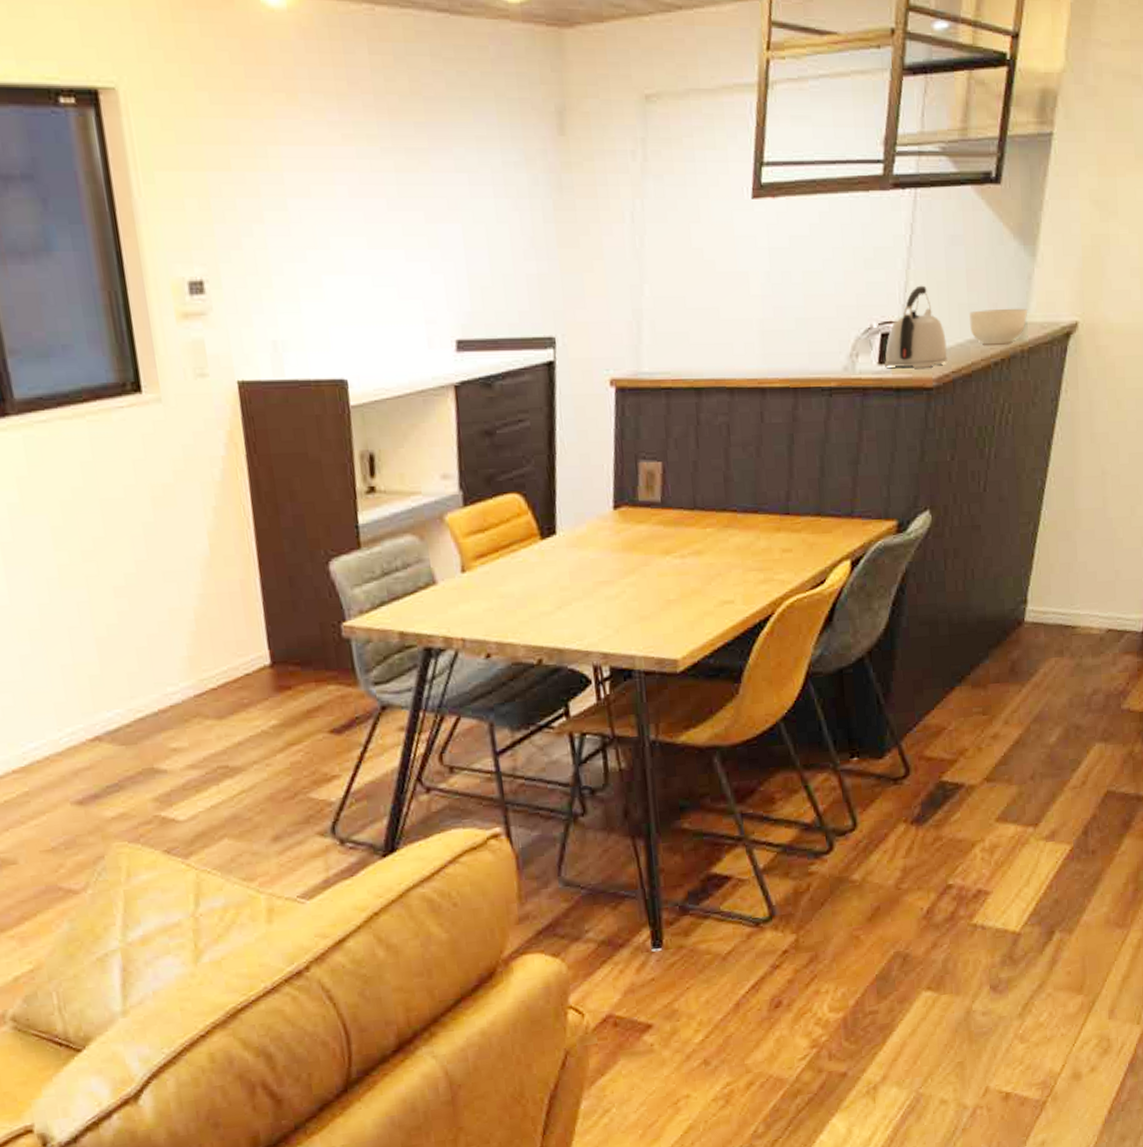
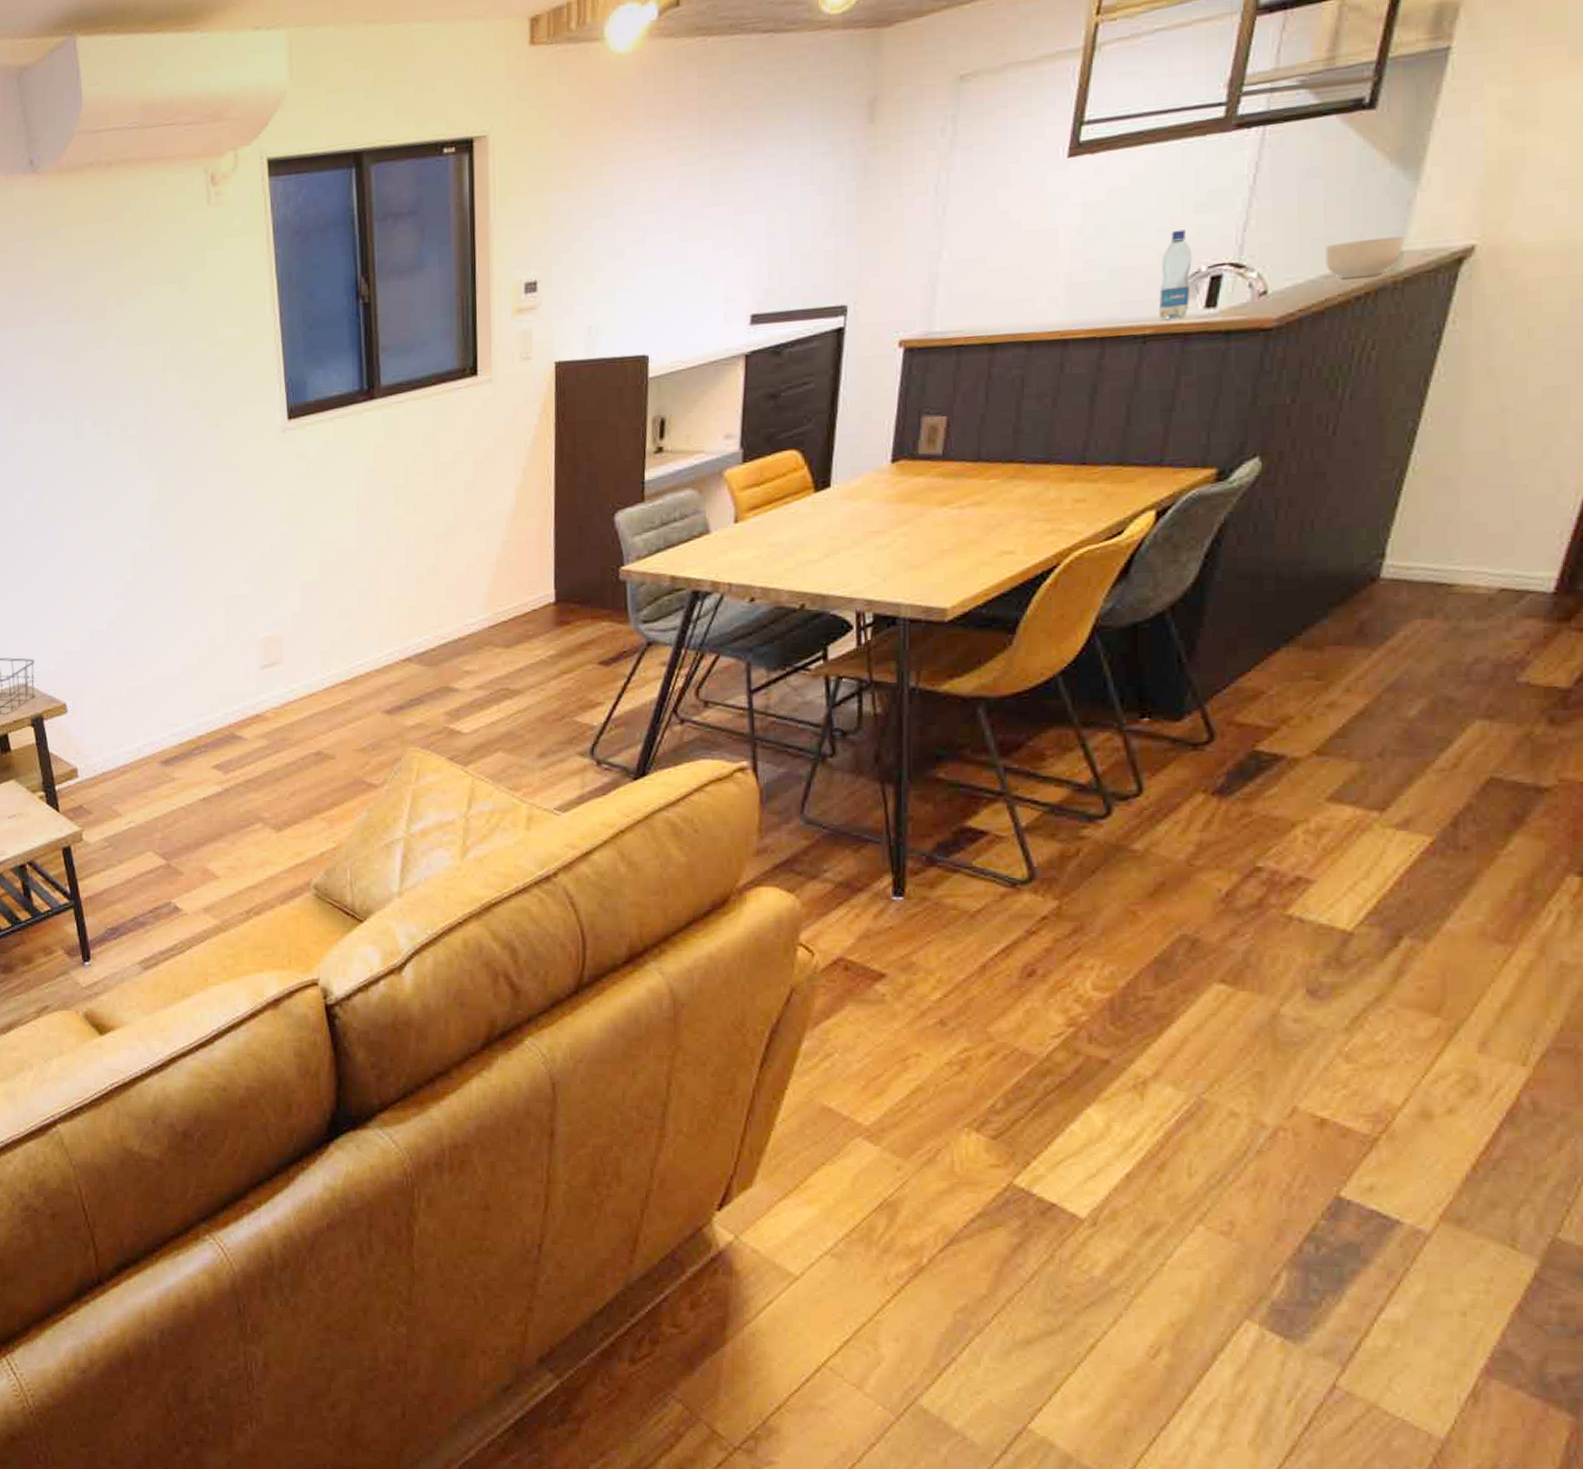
bottle: none [840,285,865,374] -> present [1158,229,1192,321]
kettle: present [885,285,948,370] -> none [1213,223,1294,311]

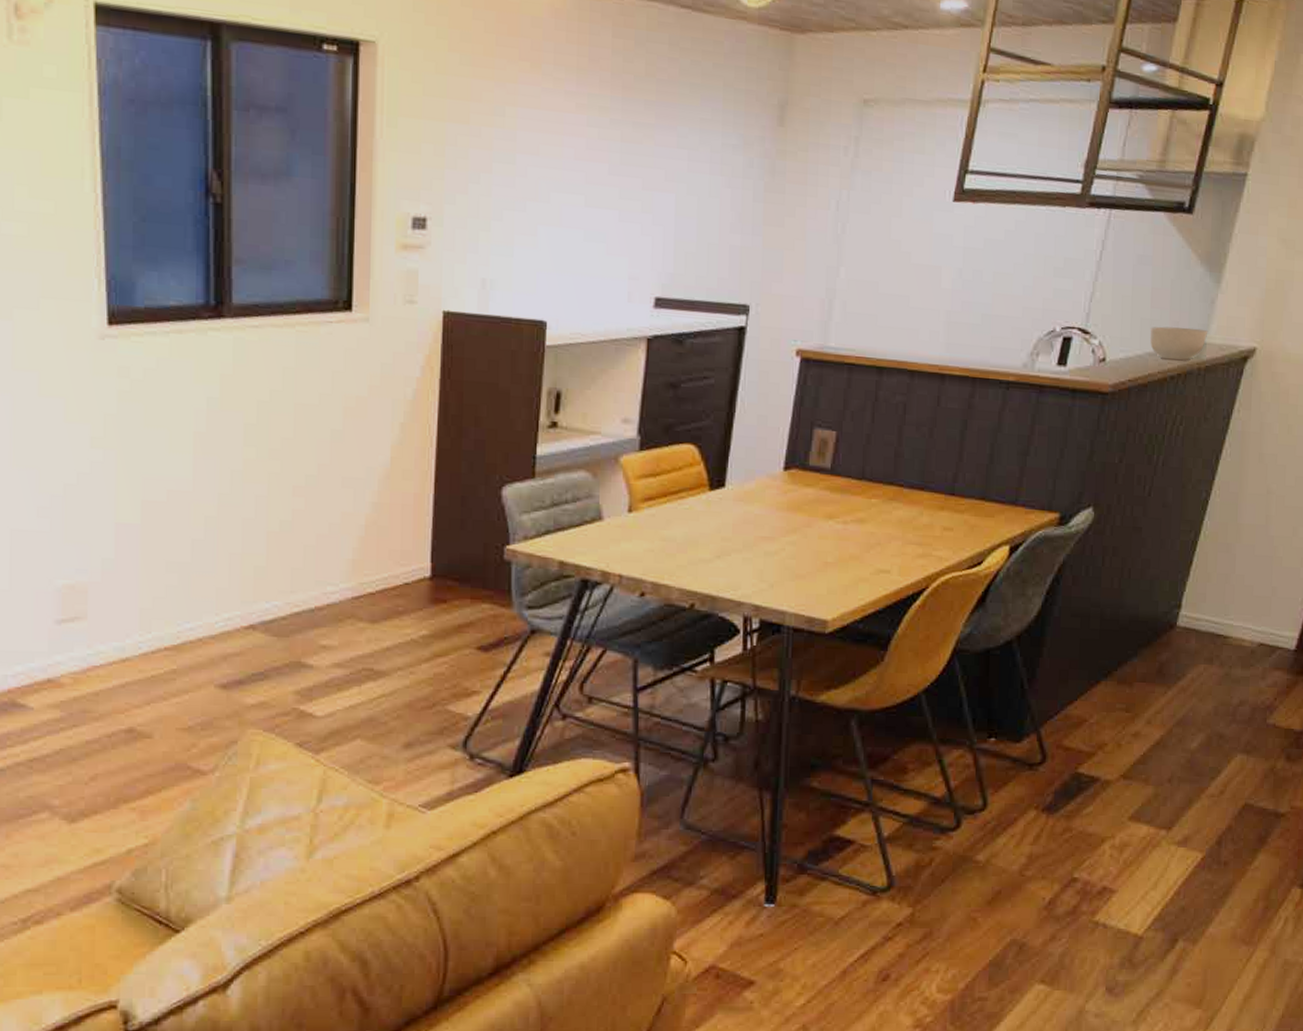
bottle: present [1158,229,1192,321] -> none [1020,289,1050,372]

